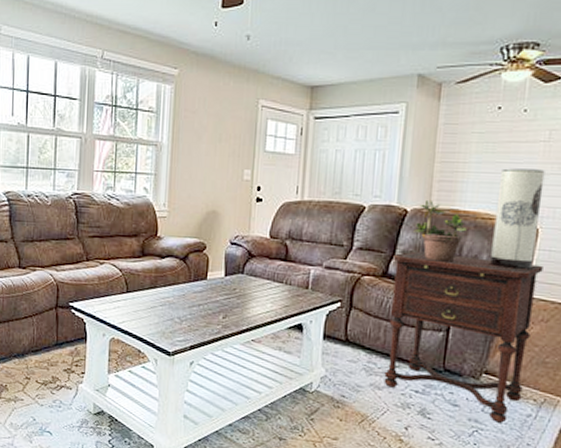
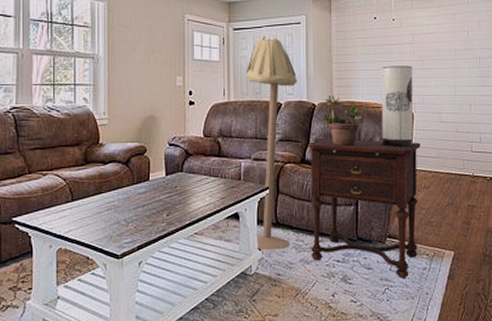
floor lamp: none [318,127,387,370] -> present [247,36,297,251]

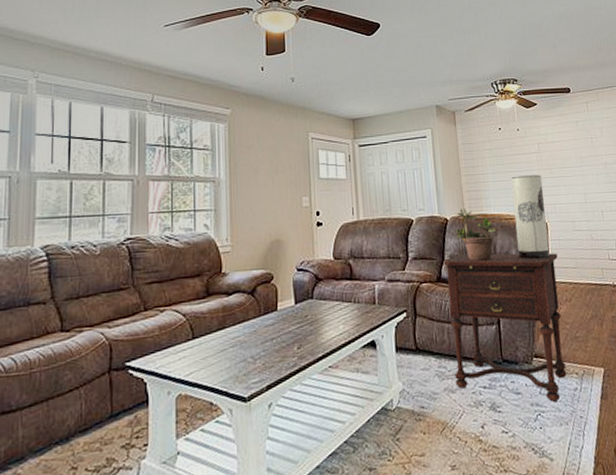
floor lamp: present [247,36,297,251] -> none [375,151,433,381]

